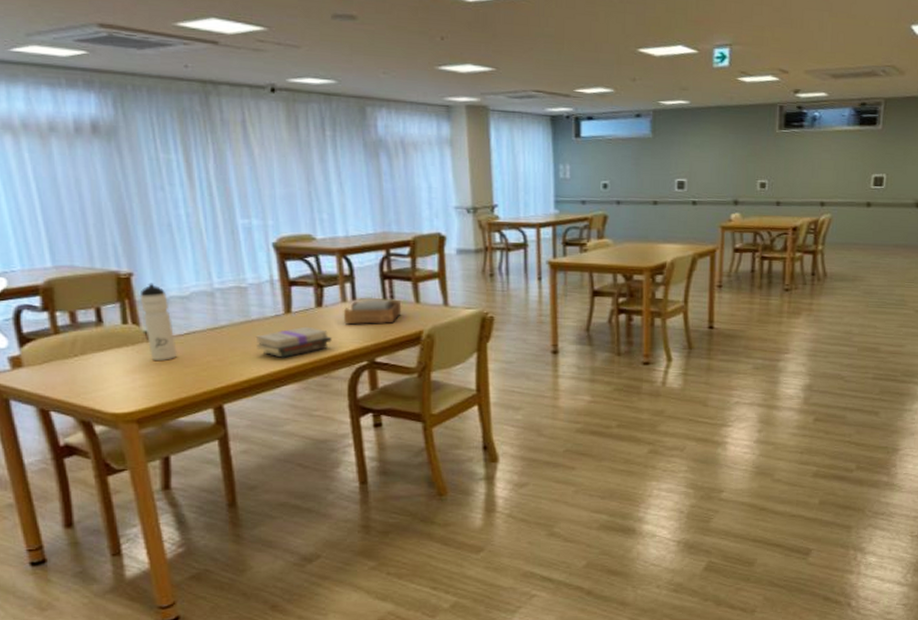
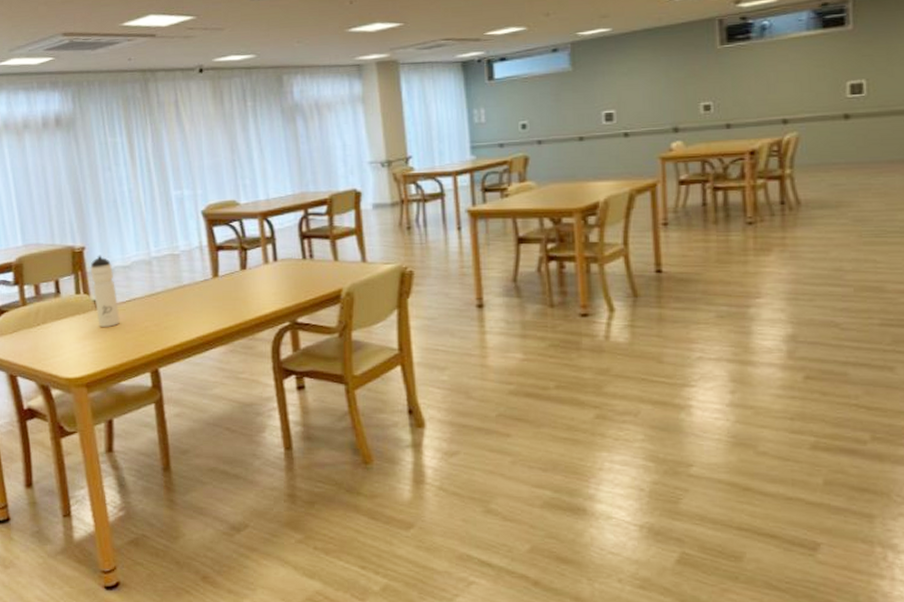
books: present [255,326,332,358] -> none [187,289,256,321]
napkin holder: present [343,299,402,325] -> none [265,258,321,286]

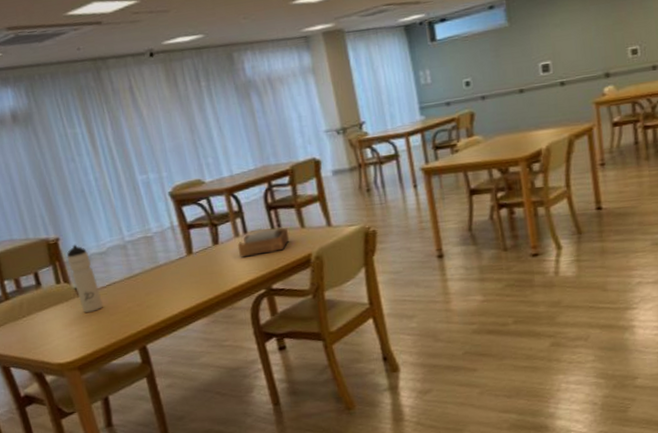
napkin holder: none [265,258,321,286] -> present [237,228,290,258]

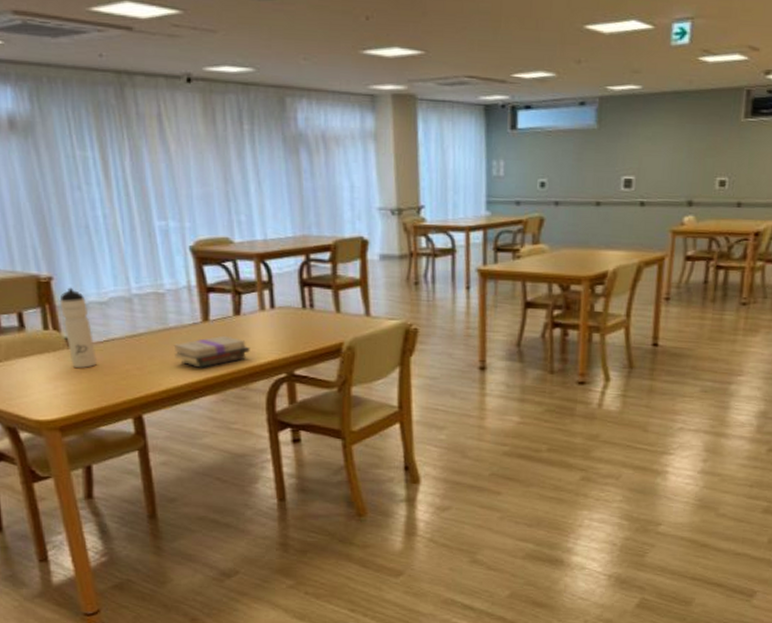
books: none [165,264,231,296] -> present [173,335,250,368]
napkin holder: present [237,228,290,258] -> none [261,308,322,335]

